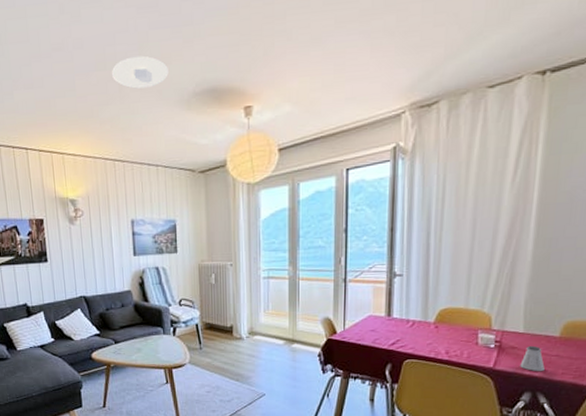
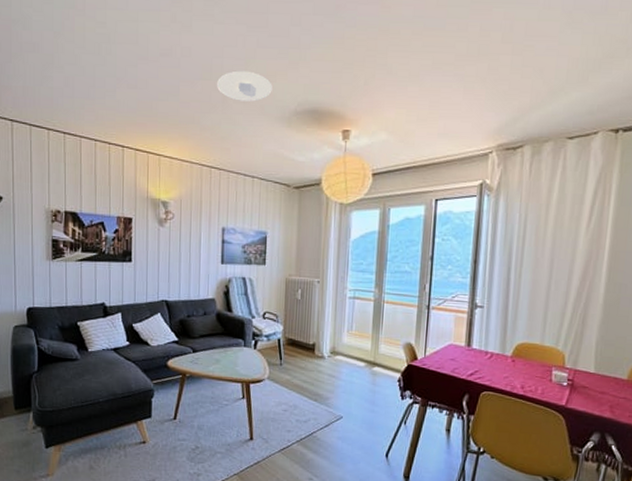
saltshaker: present [520,345,545,371] -> none [590,386,613,412]

